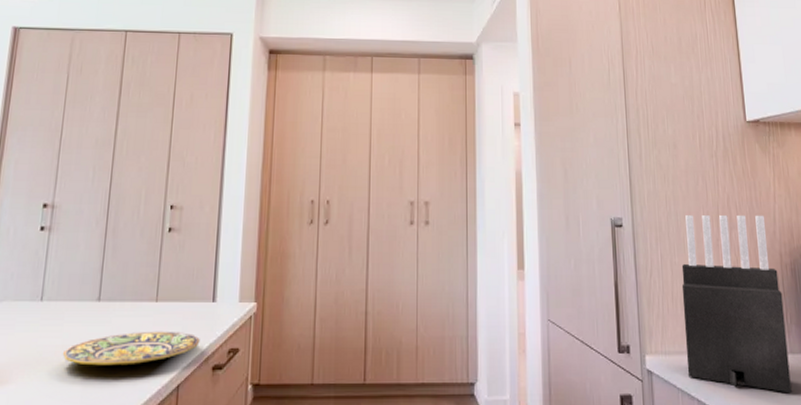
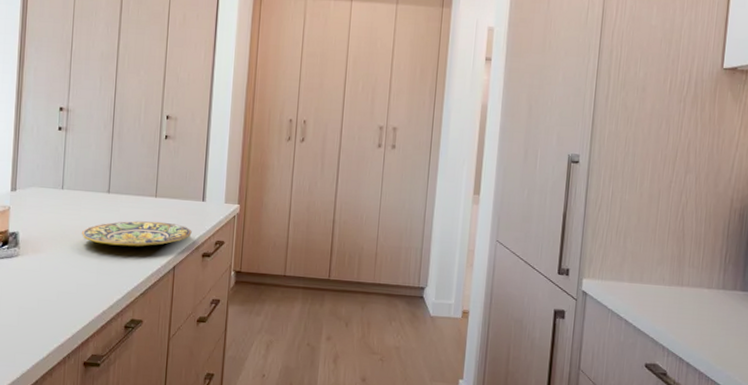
knife block: present [681,214,792,394] -> none [620,157,726,324]

